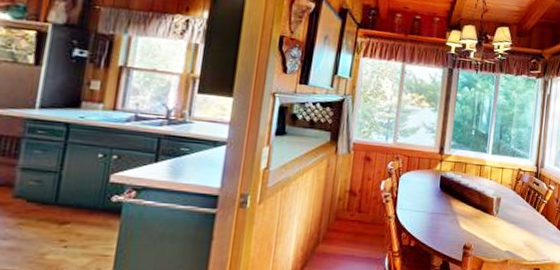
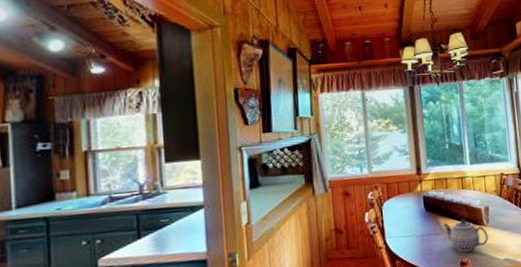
teapot: none [453,204,495,237] -> present [442,218,489,252]

